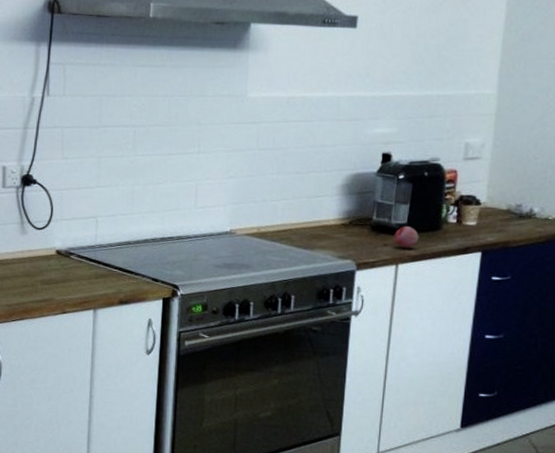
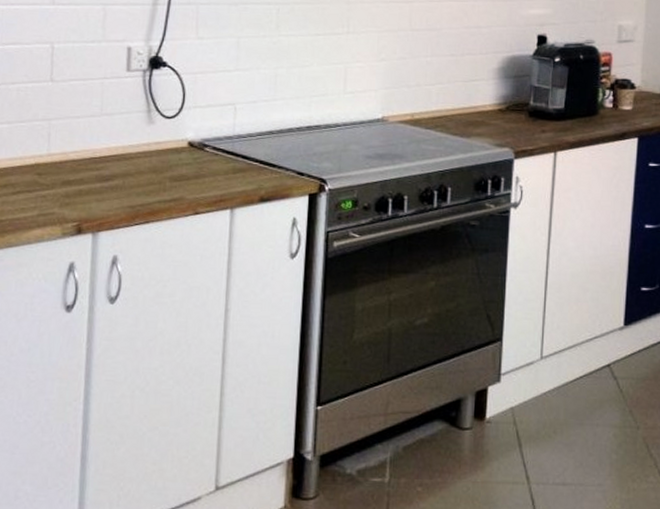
fruit: present [394,225,419,249] -> none [551,110,576,135]

